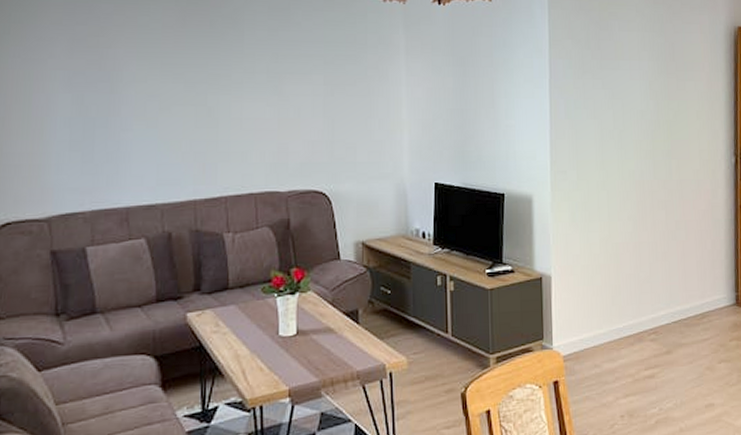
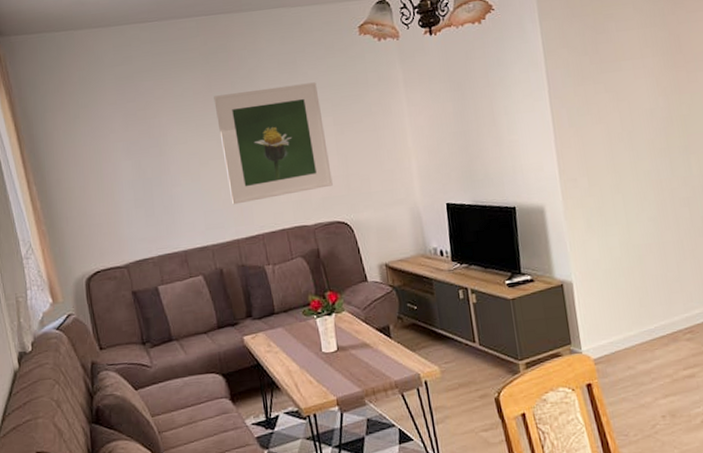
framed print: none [187,33,315,160] -> present [214,82,333,205]

